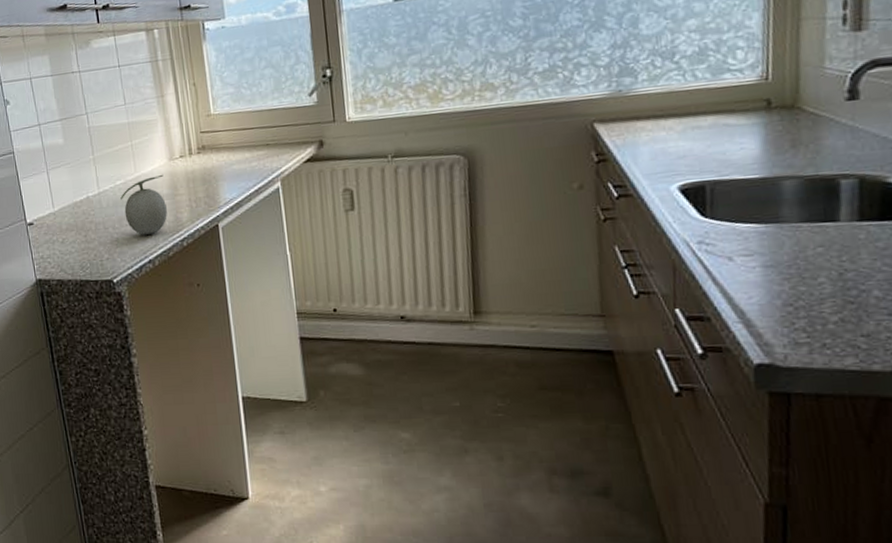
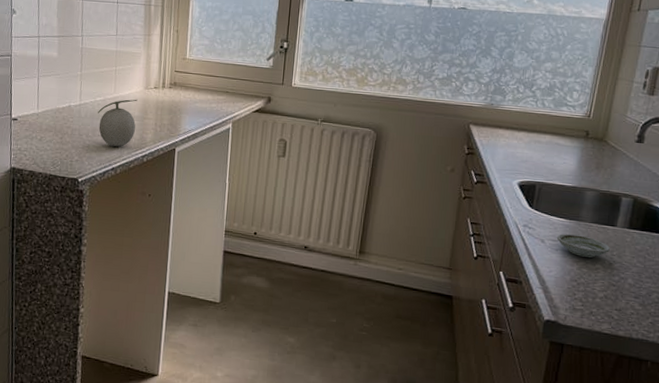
saucer: none [750,241,837,271] -> present [556,234,611,258]

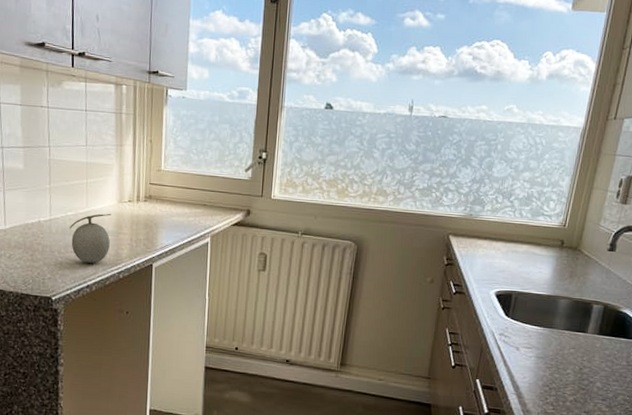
saucer: present [556,234,611,258] -> none [530,341,582,363]

